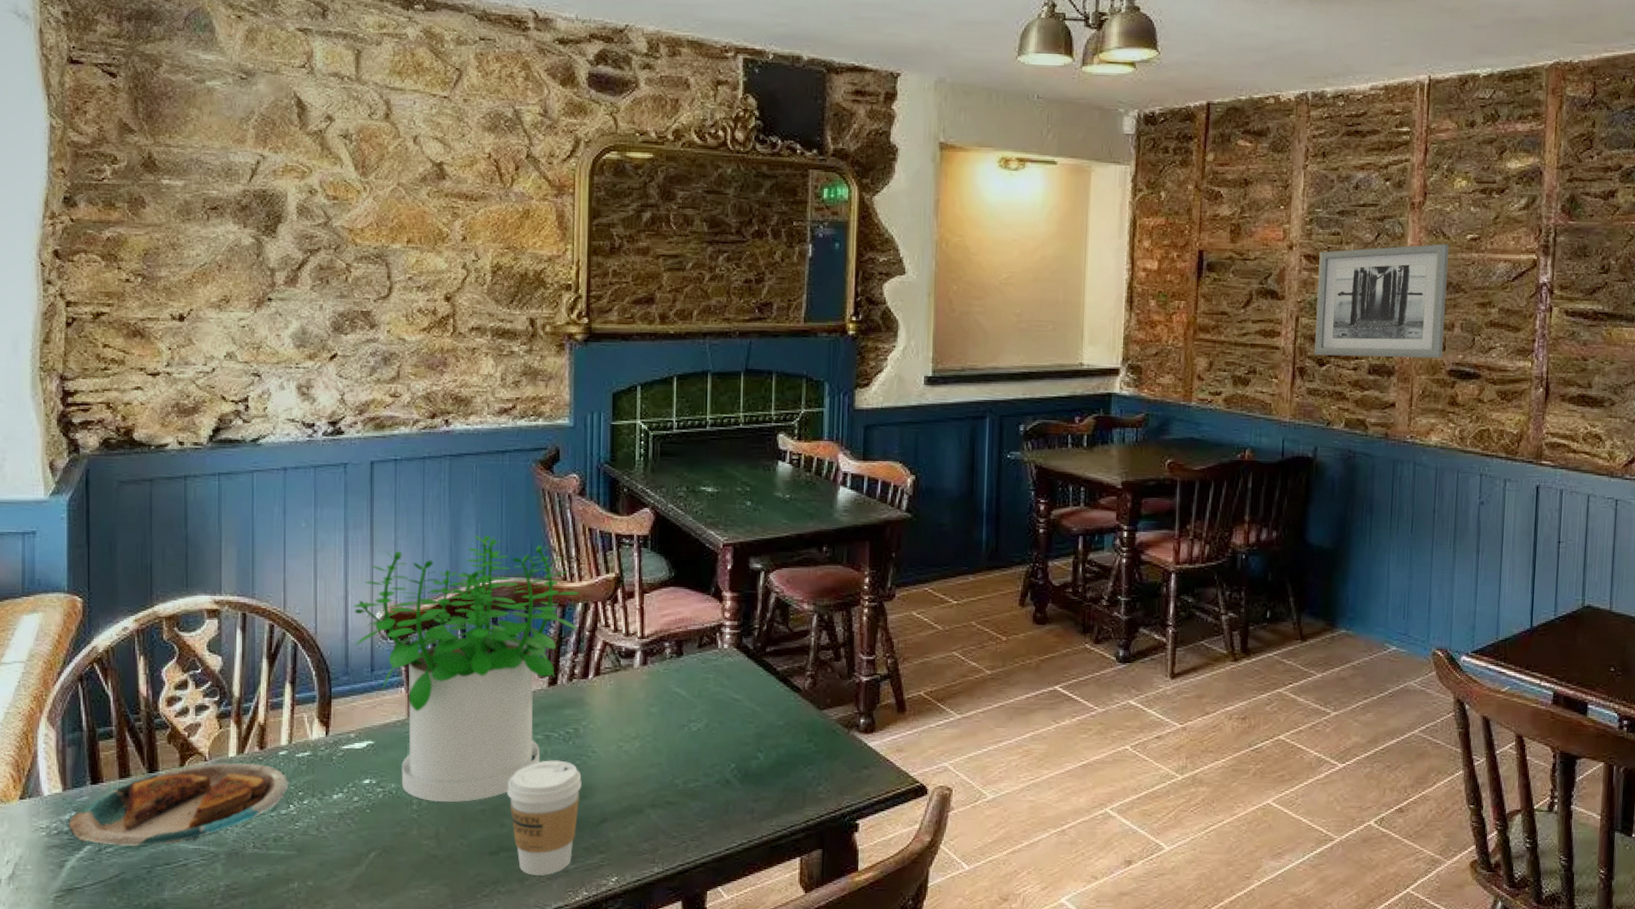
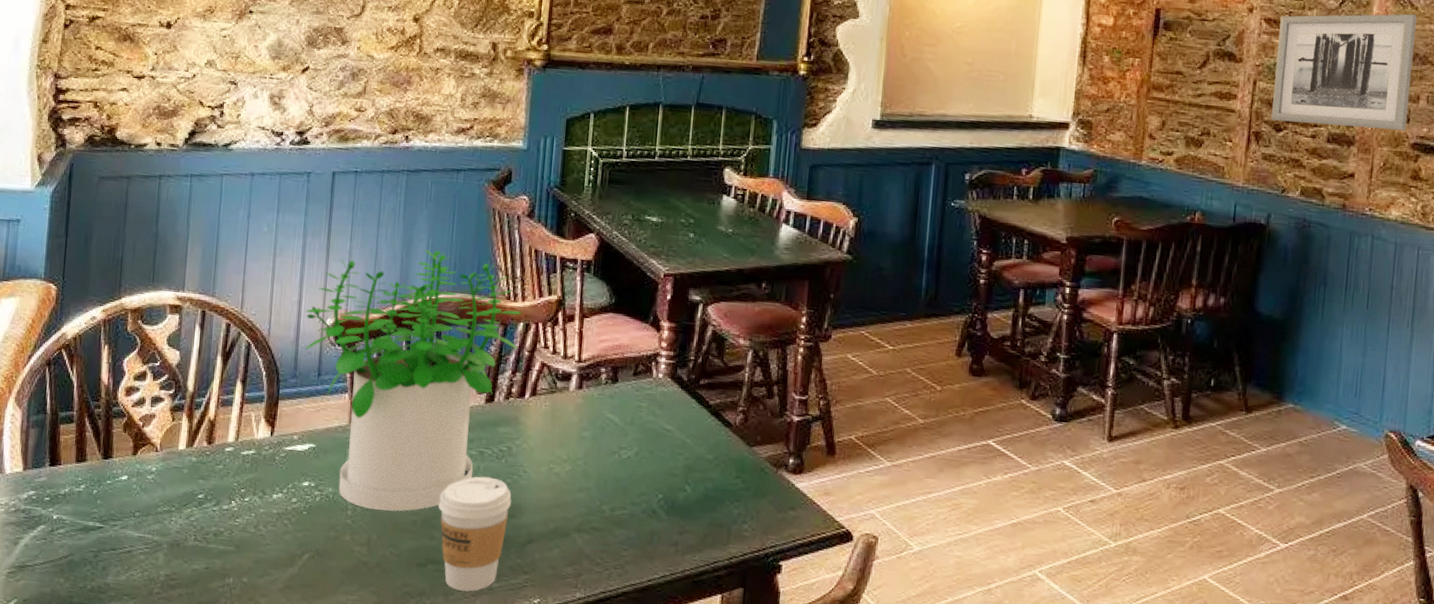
plate: present [69,763,289,847] -> none [26,455,233,530]

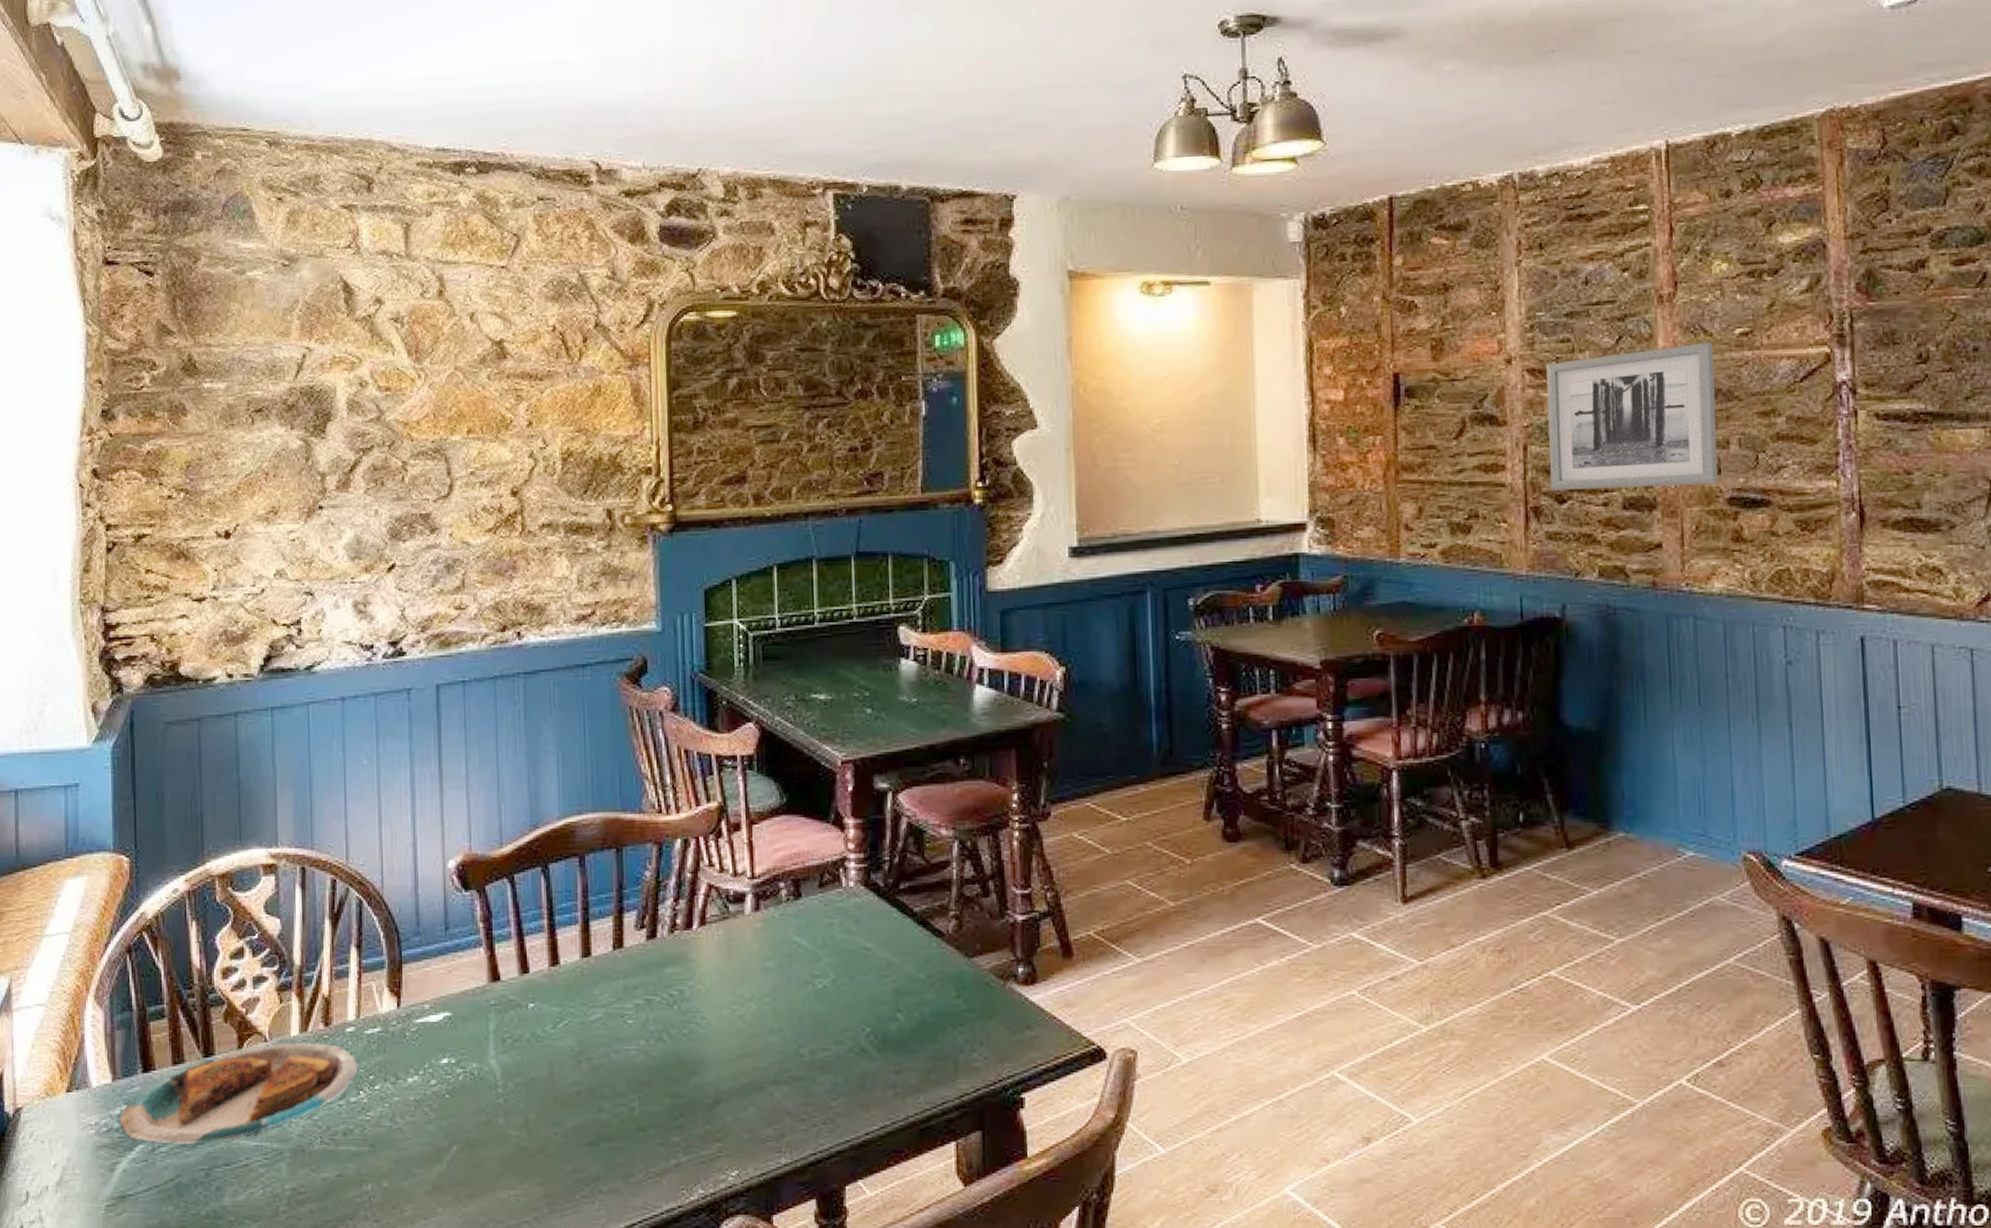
plate: none [26,455,233,530] -> present [119,1043,358,1145]
potted plant: present [305,249,522,512] -> none [423,764,679,1083]
coffee cup: present [439,476,511,592] -> none [605,1029,691,1170]

